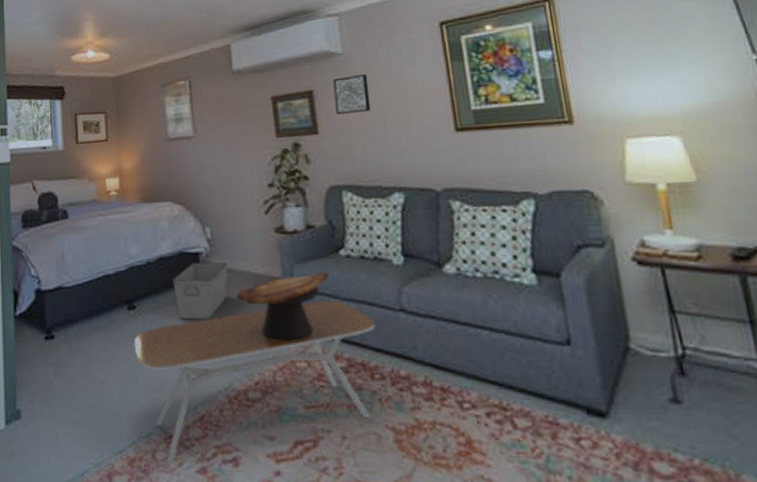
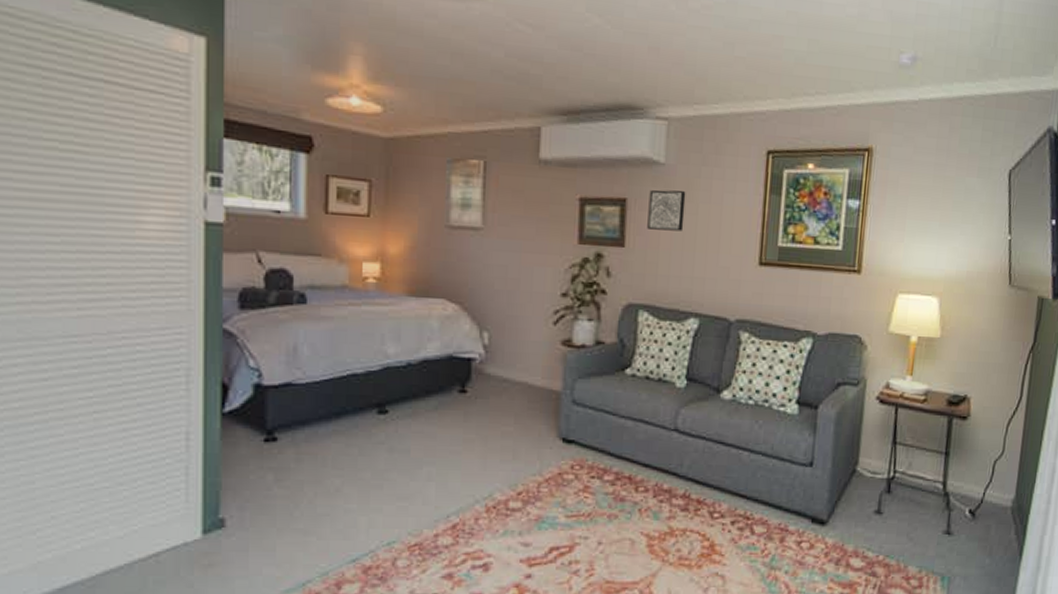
coffee table: present [133,300,376,466] -> none [381,416,649,573]
storage bin: present [173,262,228,320] -> none [437,368,504,429]
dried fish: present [237,272,329,341] -> none [510,389,611,454]

